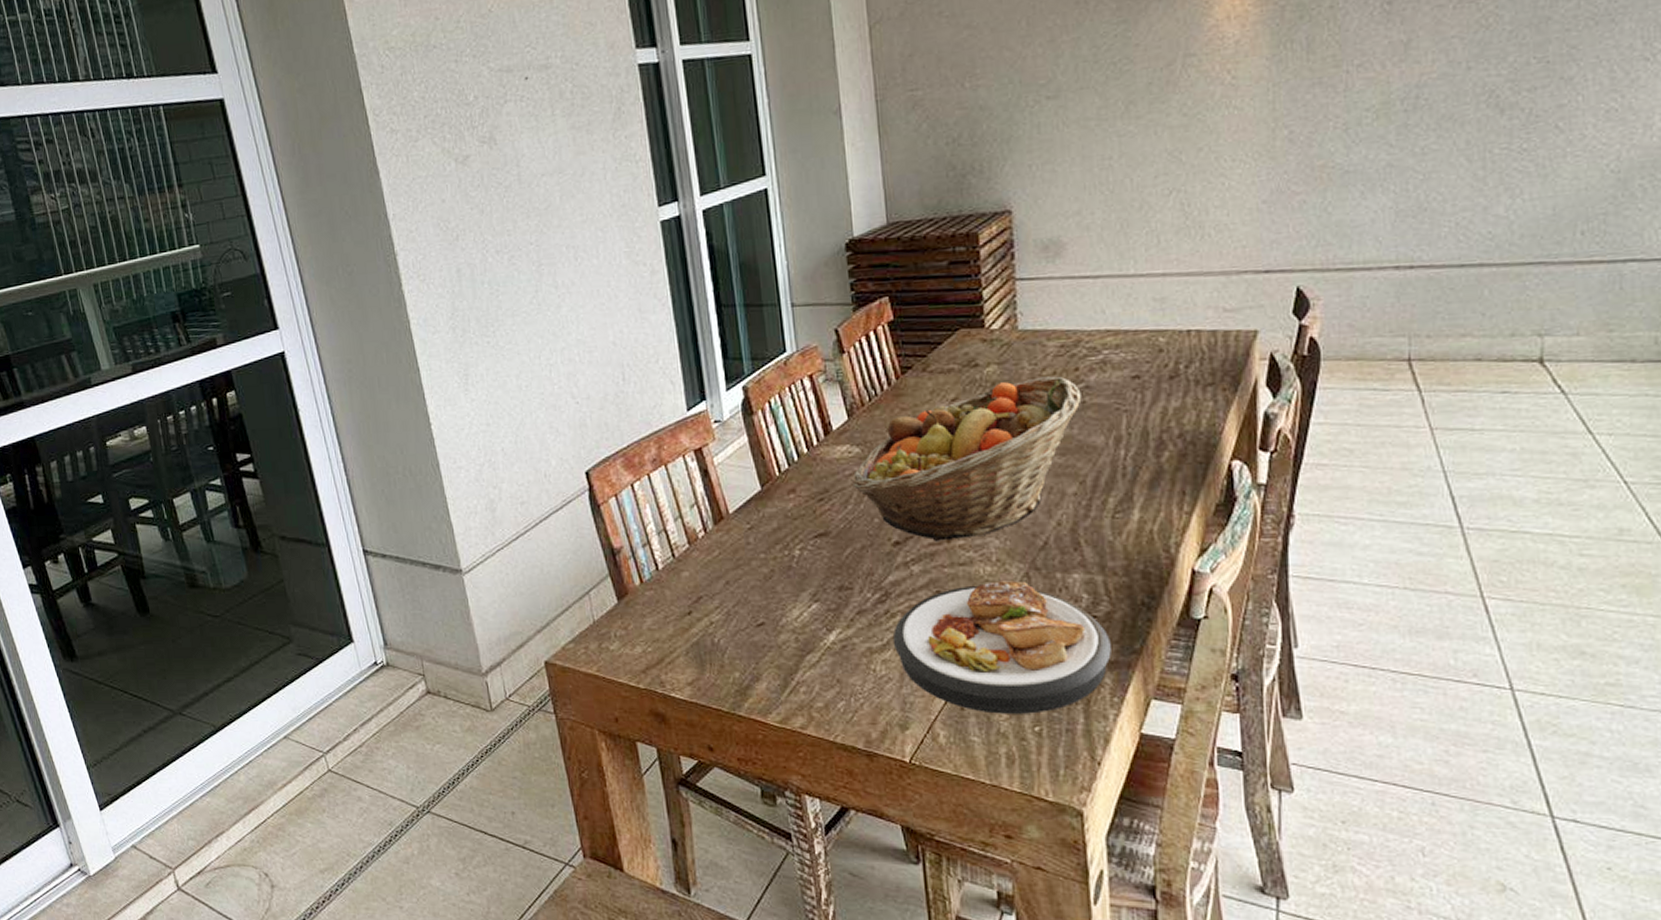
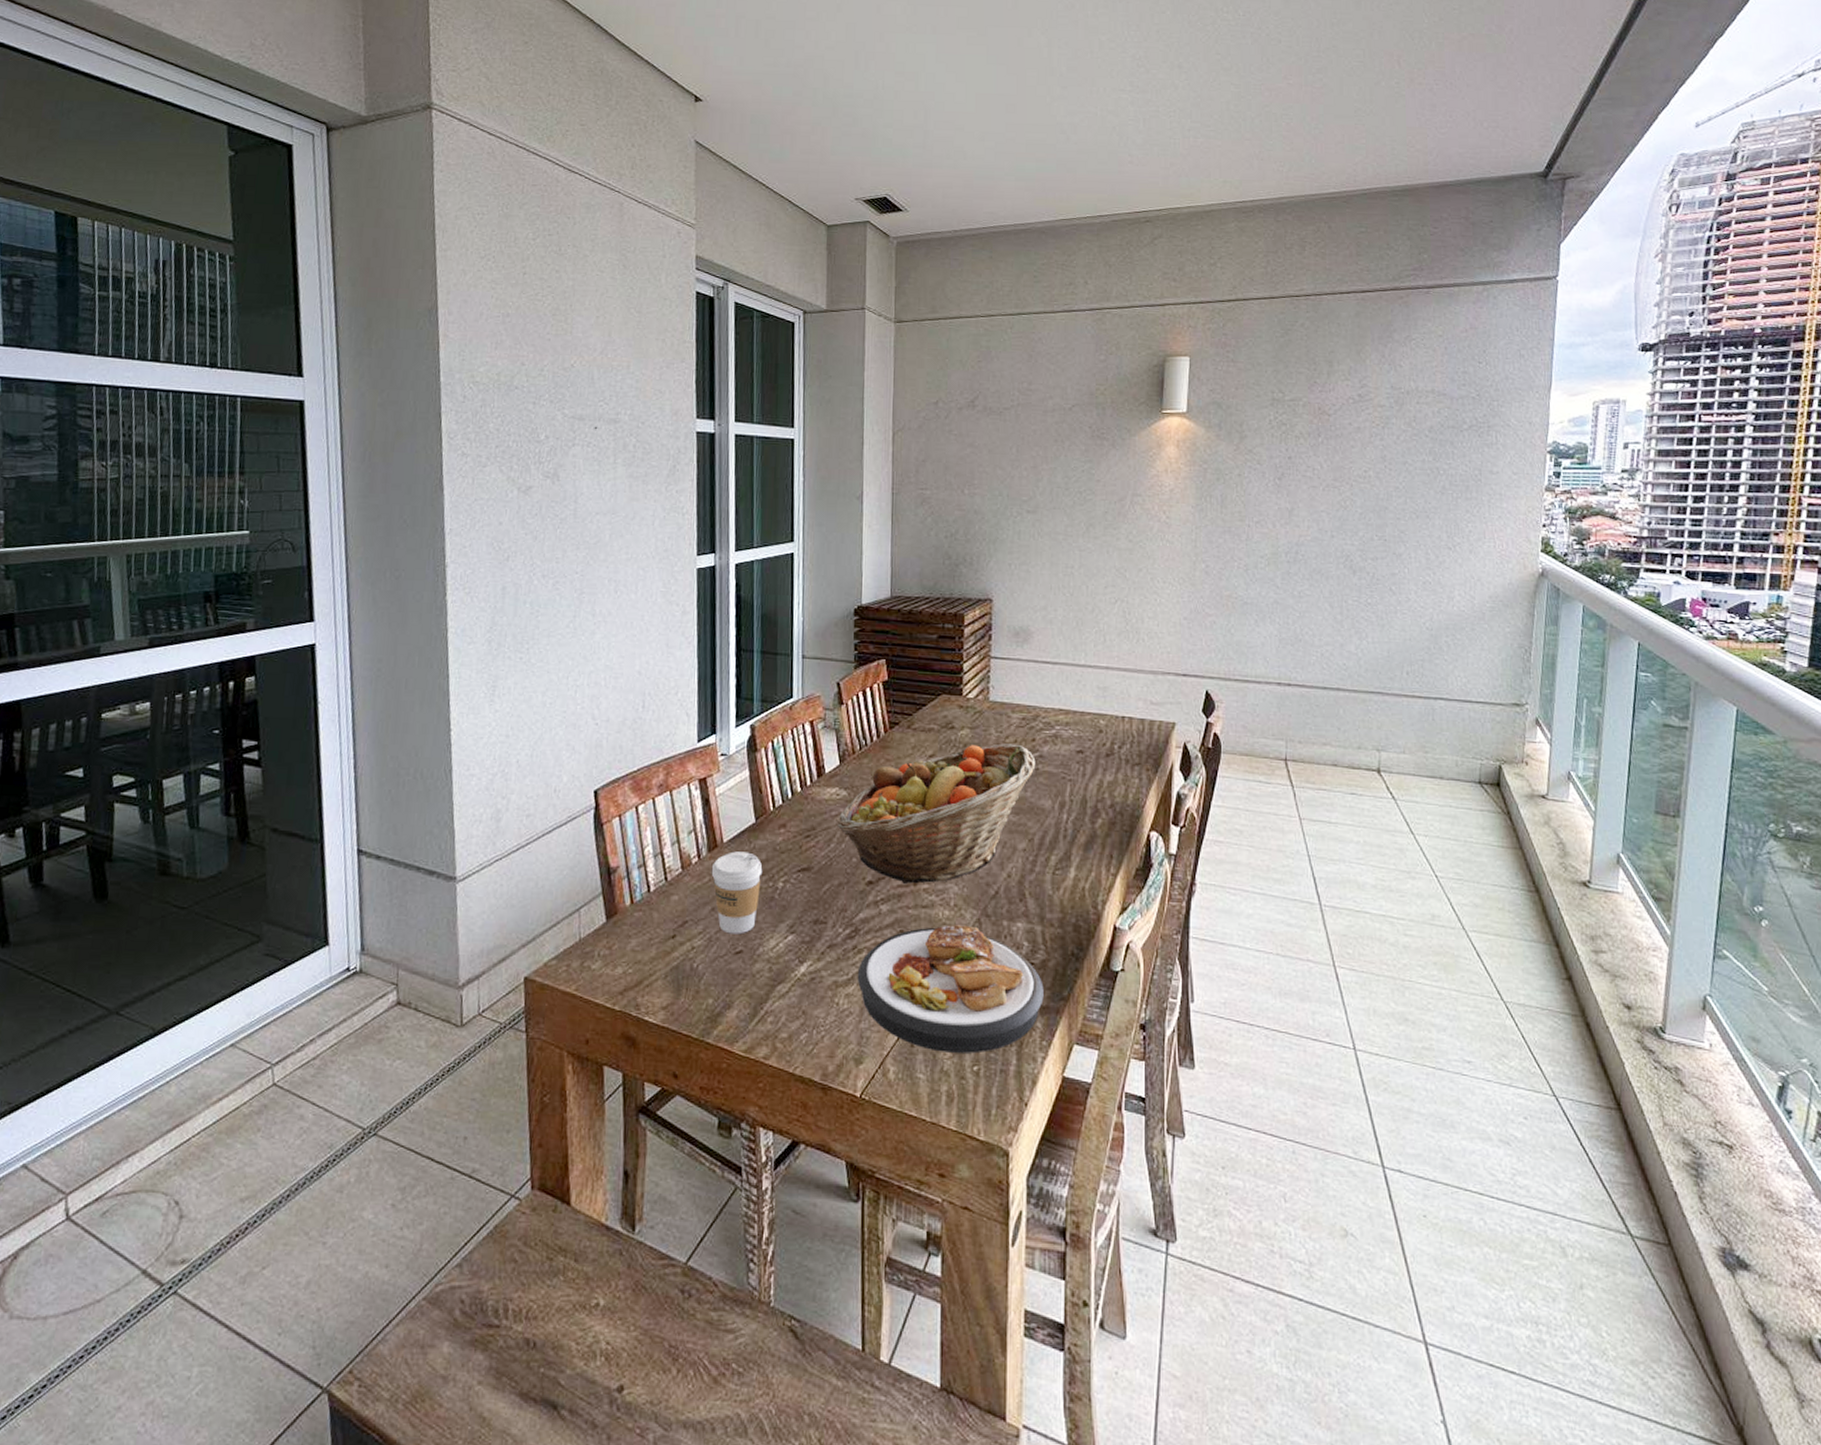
coffee cup: none [720,521,776,607] -> present [711,851,763,934]

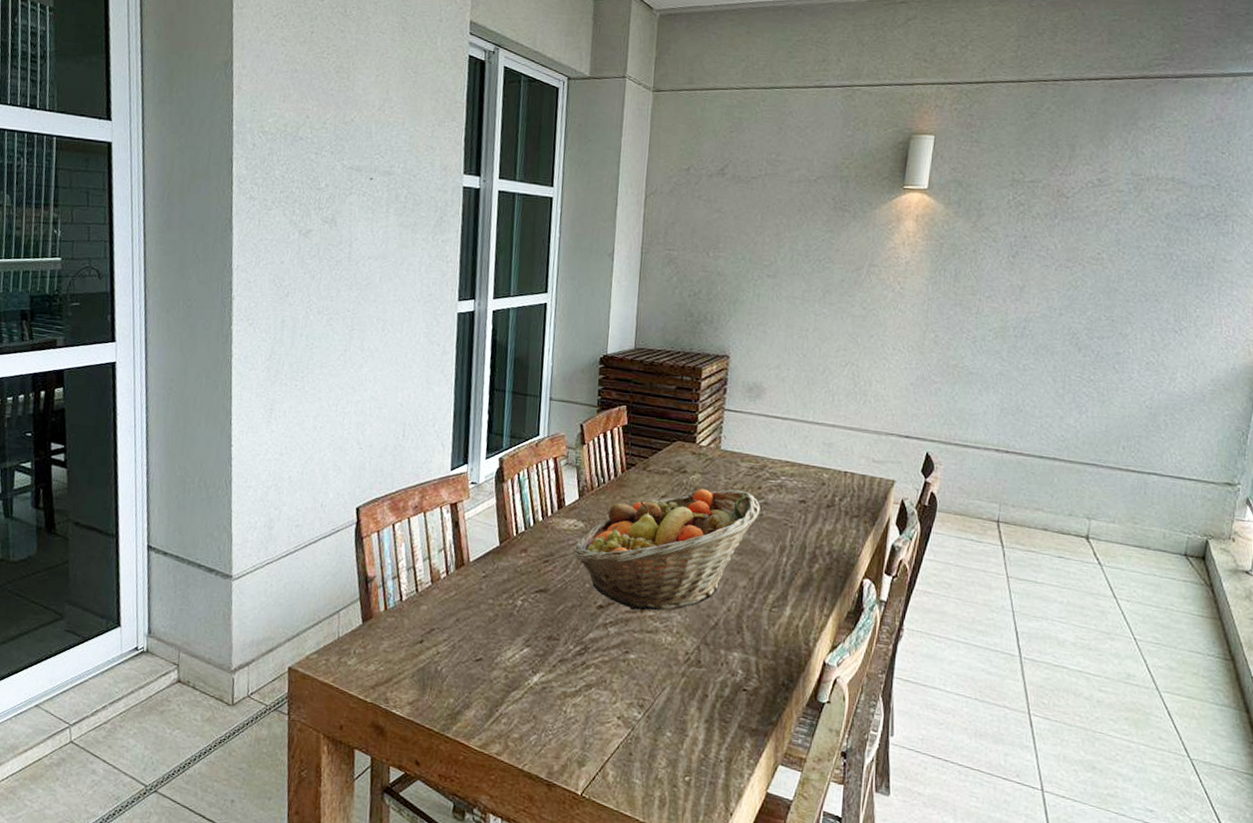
coffee cup: present [711,851,763,934] -> none [457,570,504,644]
plate: present [857,925,1044,1054] -> none [584,649,755,766]

